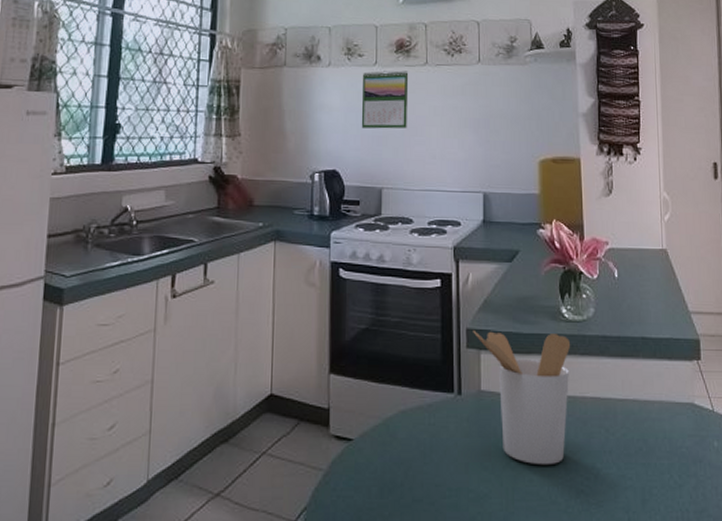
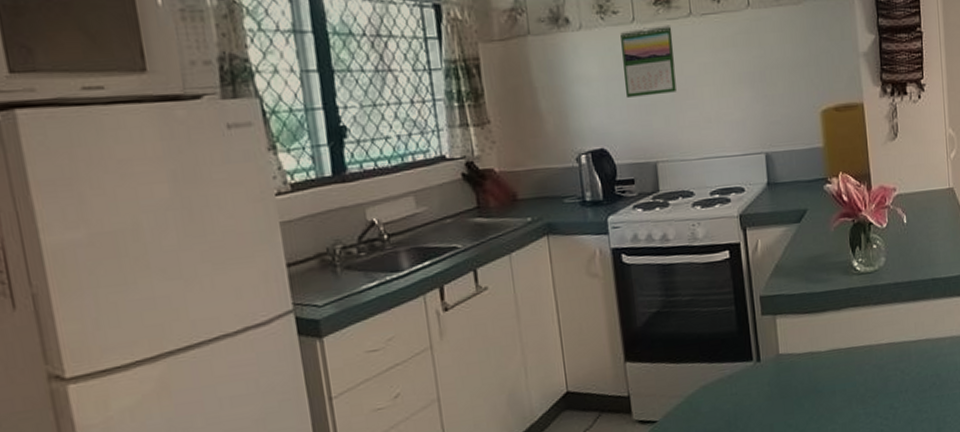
utensil holder: present [473,331,571,466] -> none [766,288,865,415]

